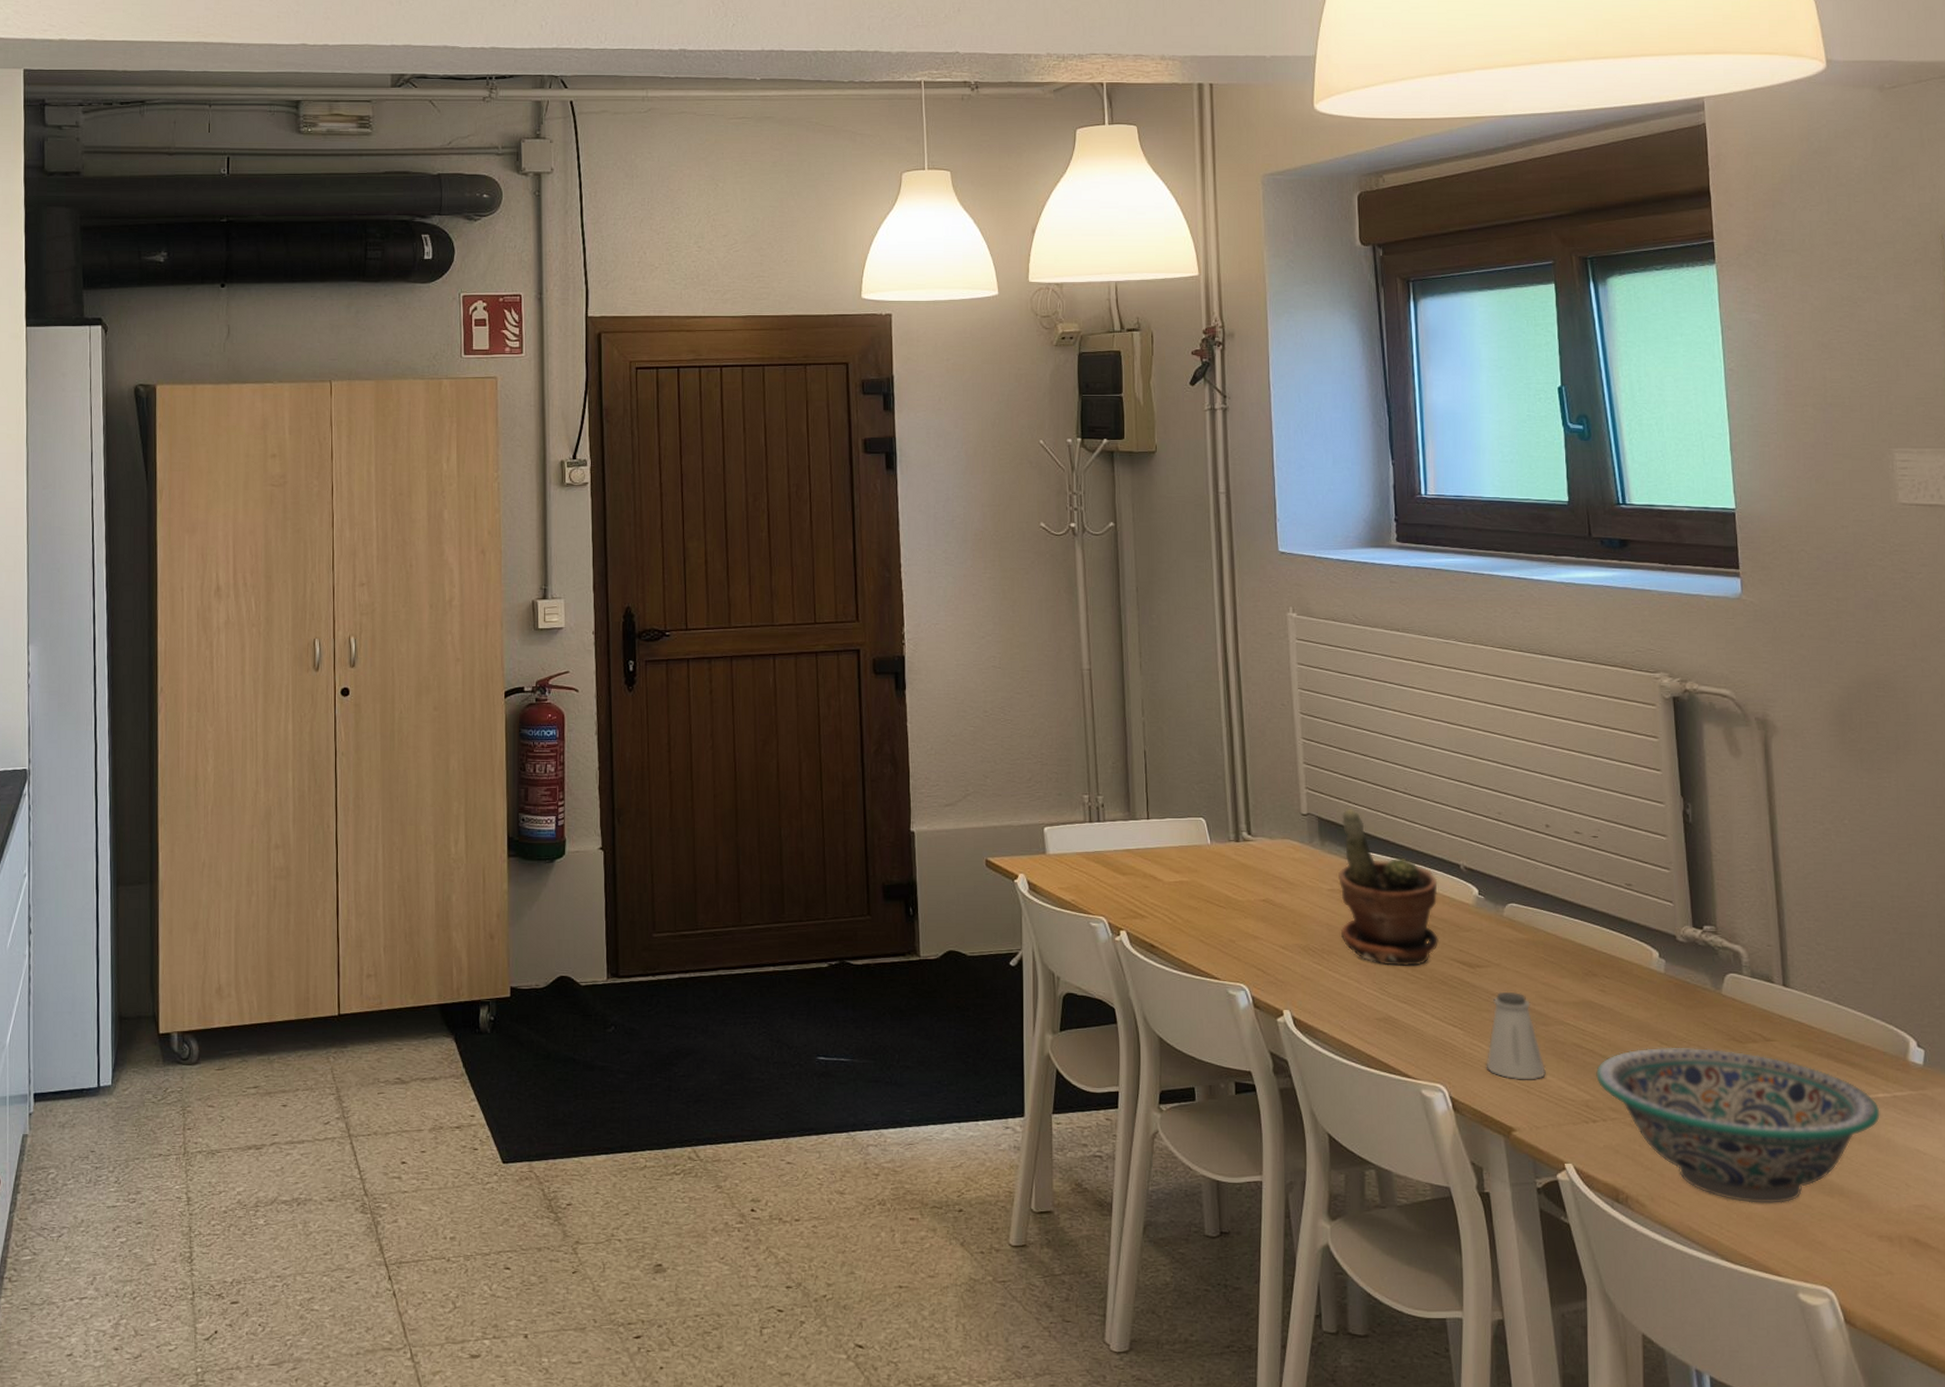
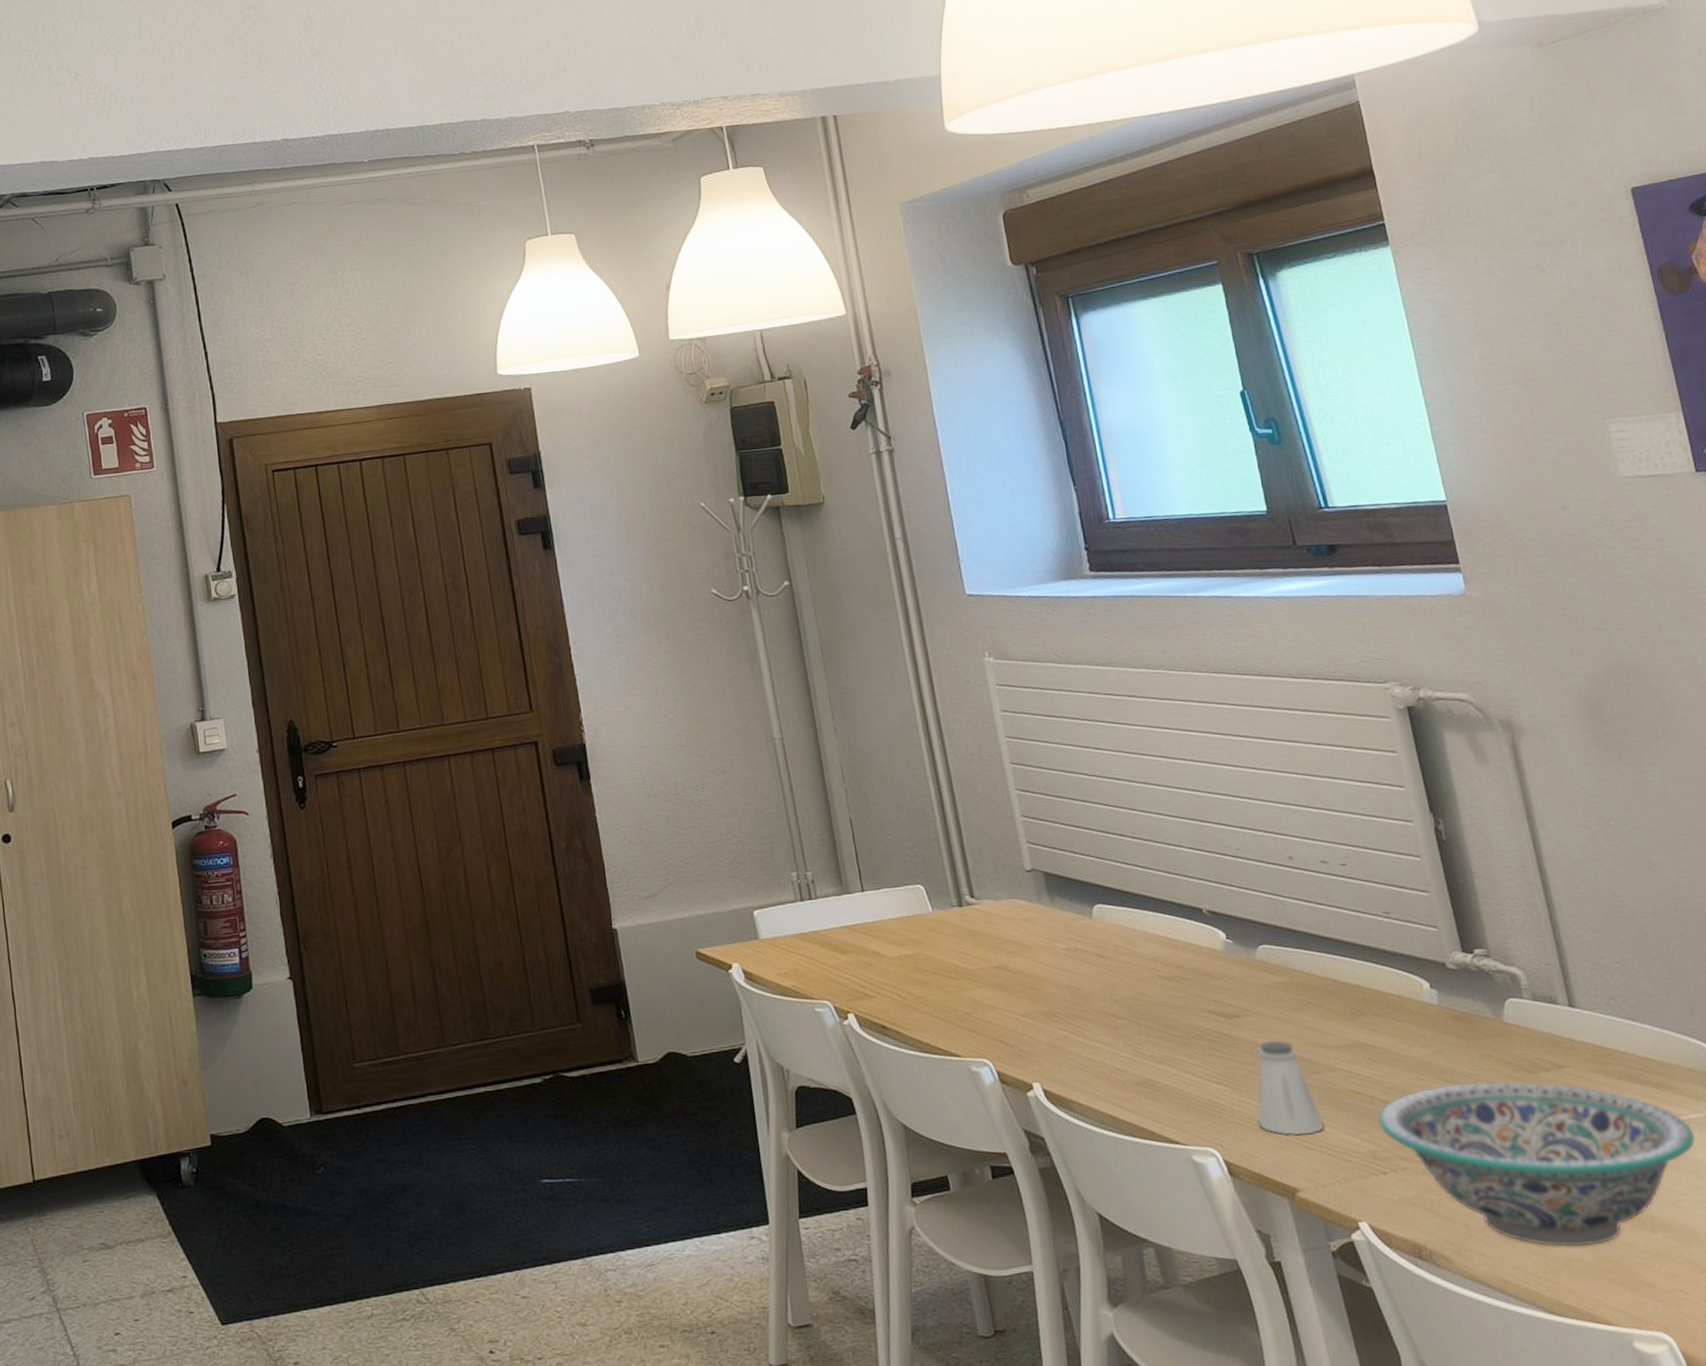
potted plant: present [1337,808,1440,966] -> none [1068,859,1191,1025]

